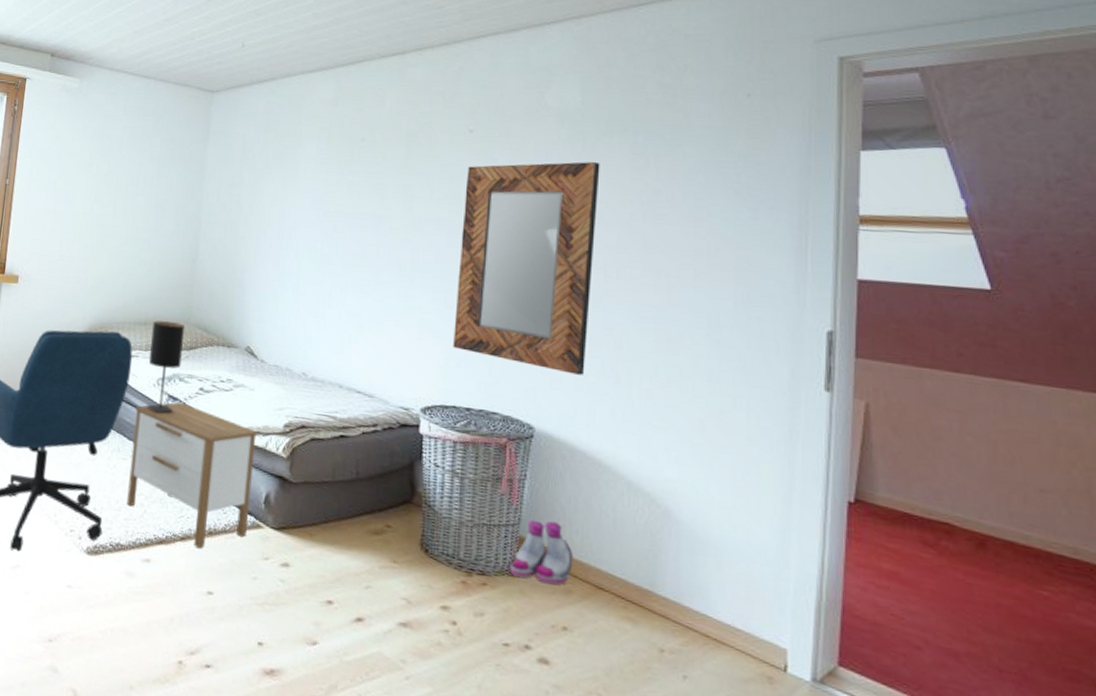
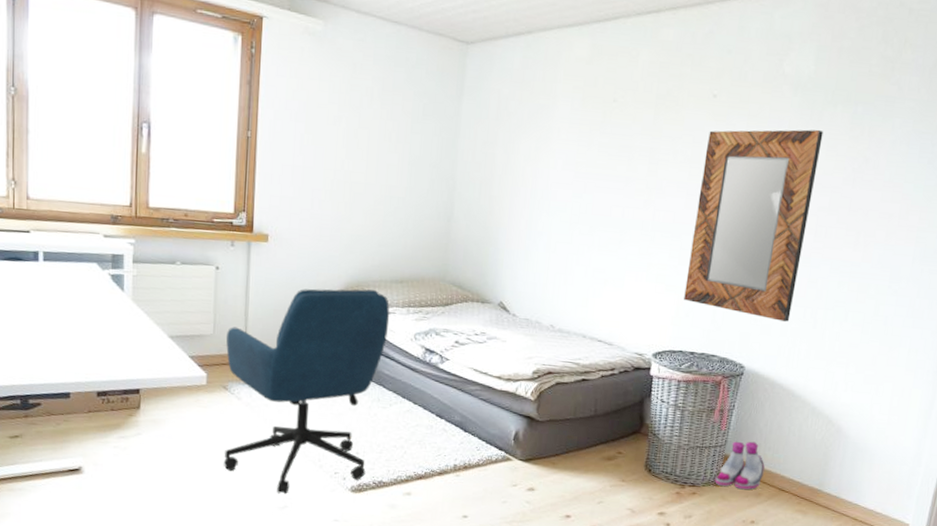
nightstand: present [127,402,257,548] -> none [388,354,508,480]
table lamp: present [147,320,184,413] -> none [405,278,440,365]

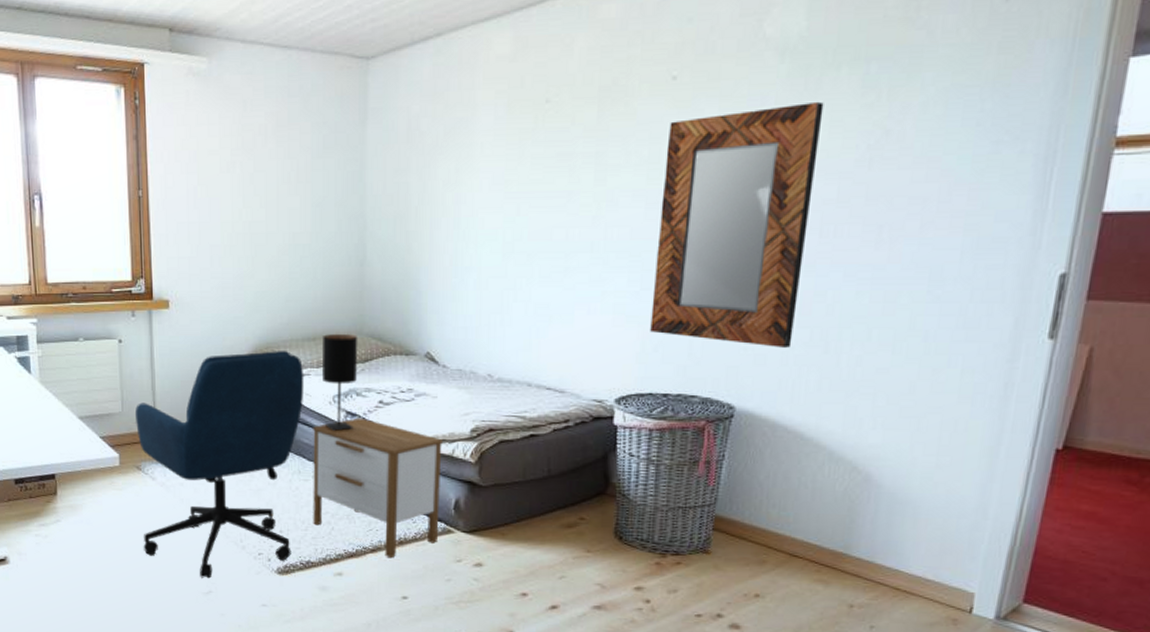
nightstand: none [388,354,508,480] -> present [313,417,442,557]
table lamp: none [405,278,440,365] -> present [323,333,357,431]
boots: present [715,441,765,490] -> none [704,497,769,557]

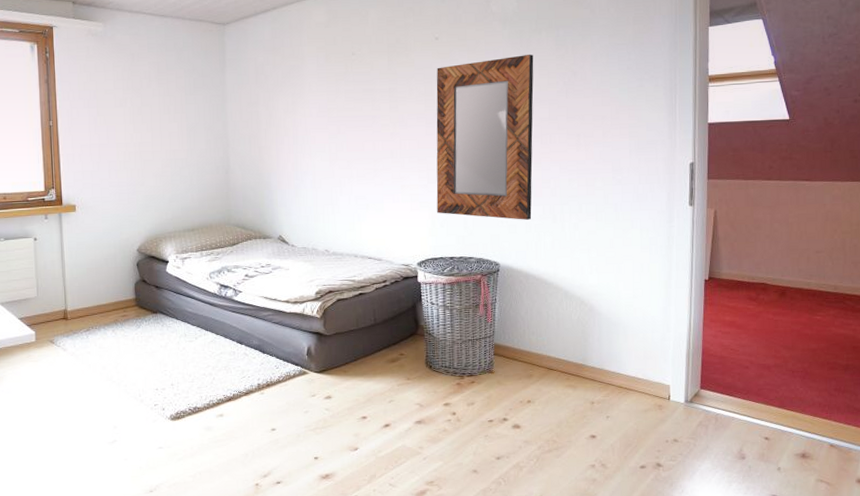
office chair: present [135,351,304,579] -> none [49,240,187,430]
nightstand: present [313,417,442,557] -> none [195,288,296,398]
table lamp: present [323,333,357,431] -> none [199,224,227,300]

